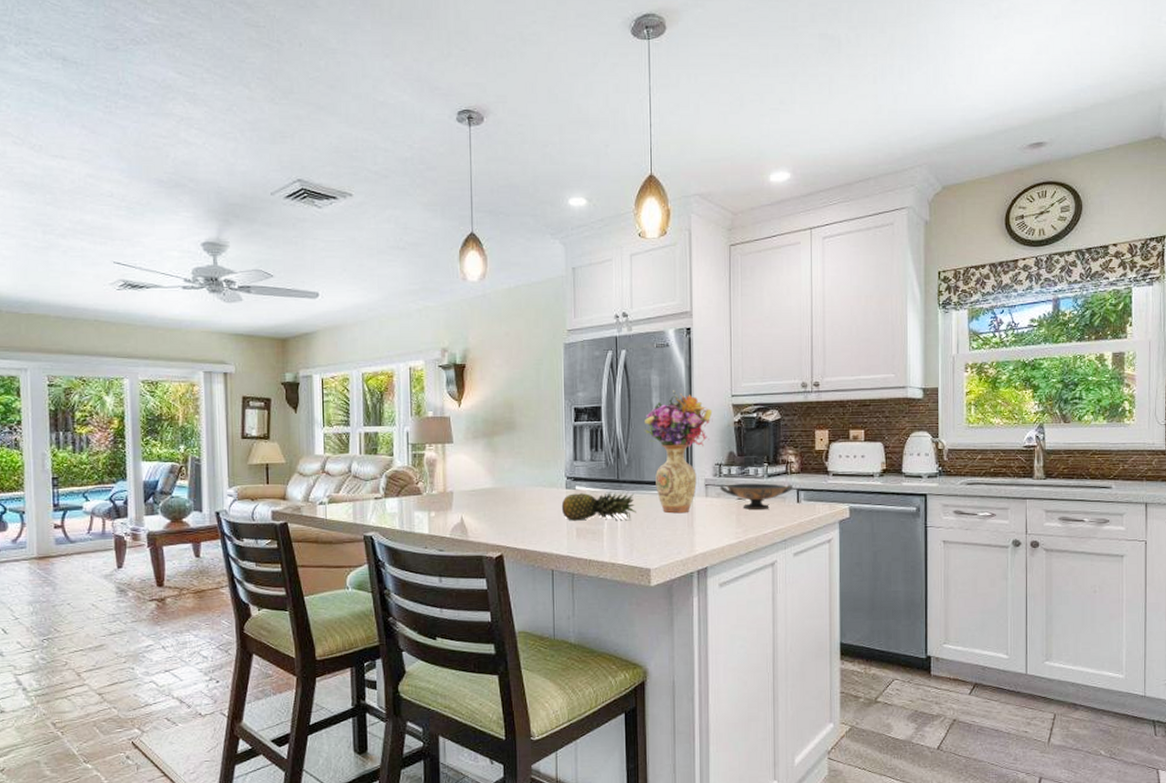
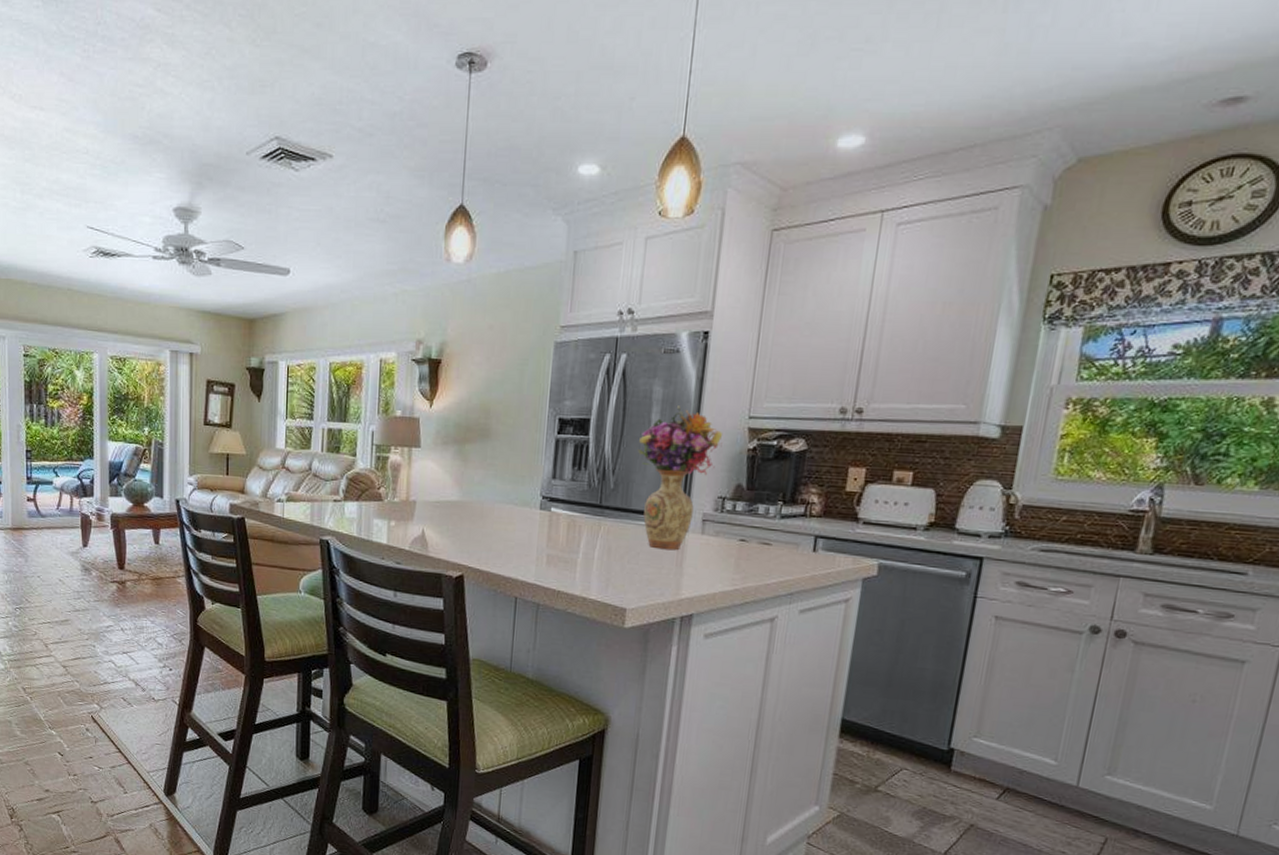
fruit: present [561,491,636,521] -> none [532,515,618,552]
decorative bowl: present [720,483,794,510] -> none [720,522,811,556]

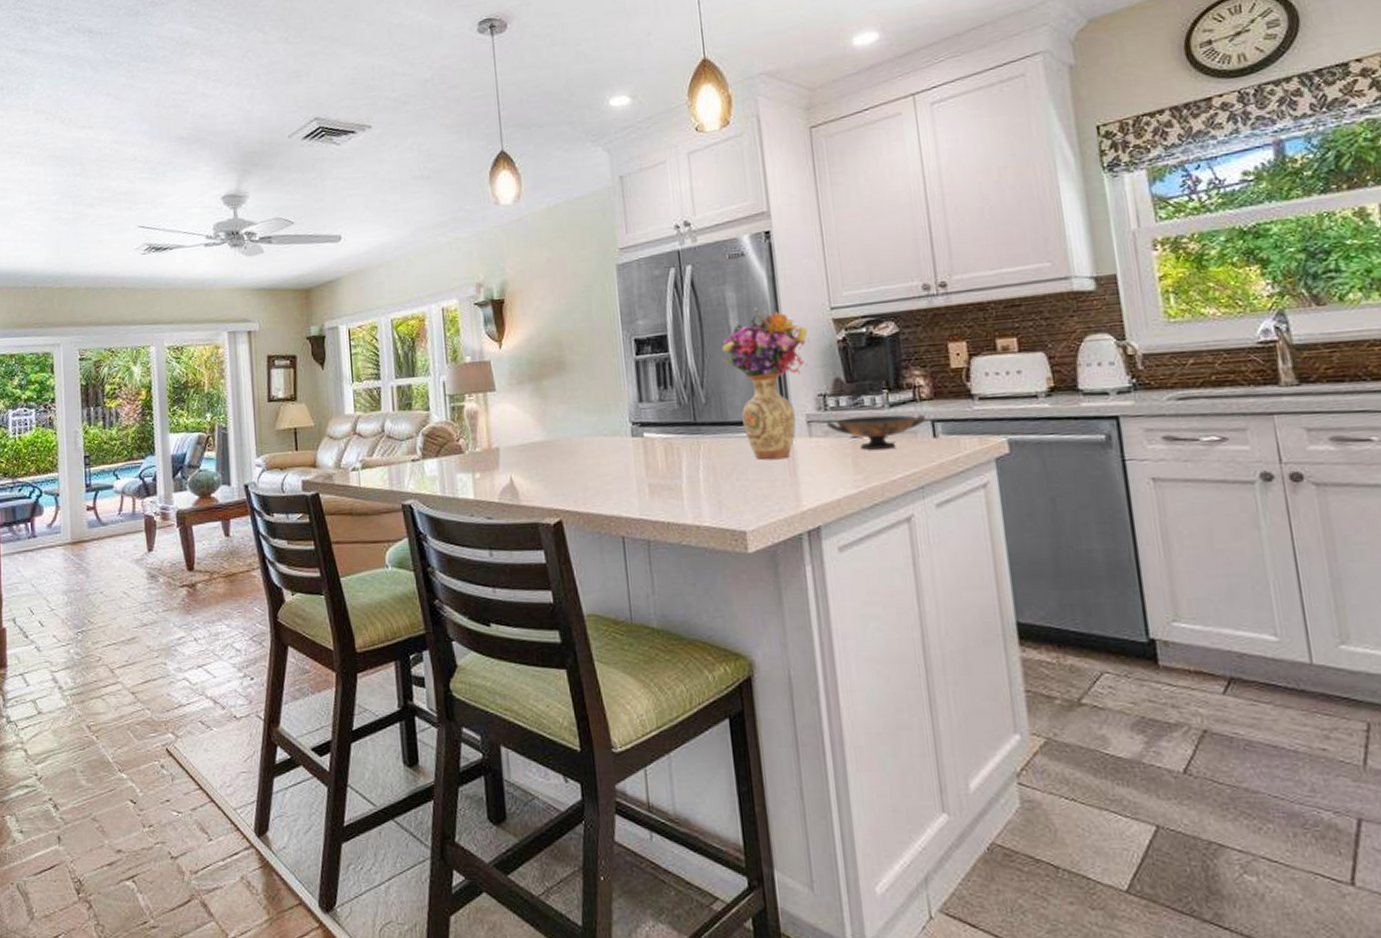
decorative bowl: none [720,522,811,556] -> present [827,414,927,450]

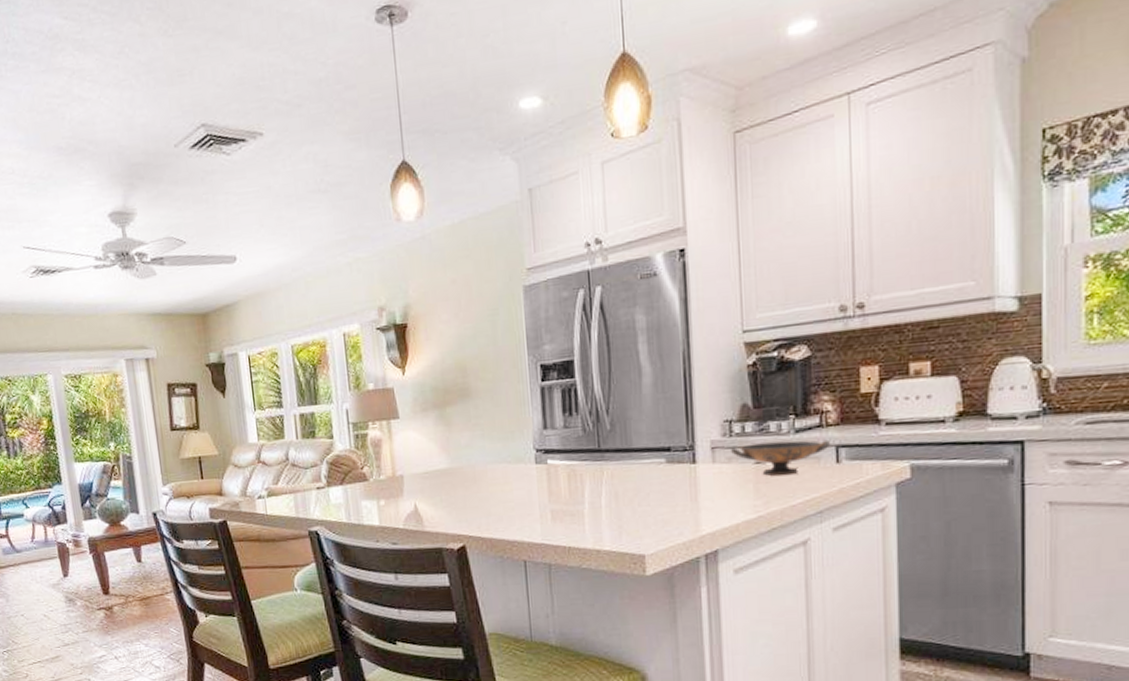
flower arrangement: present [722,308,810,461] -> none [629,331,719,487]

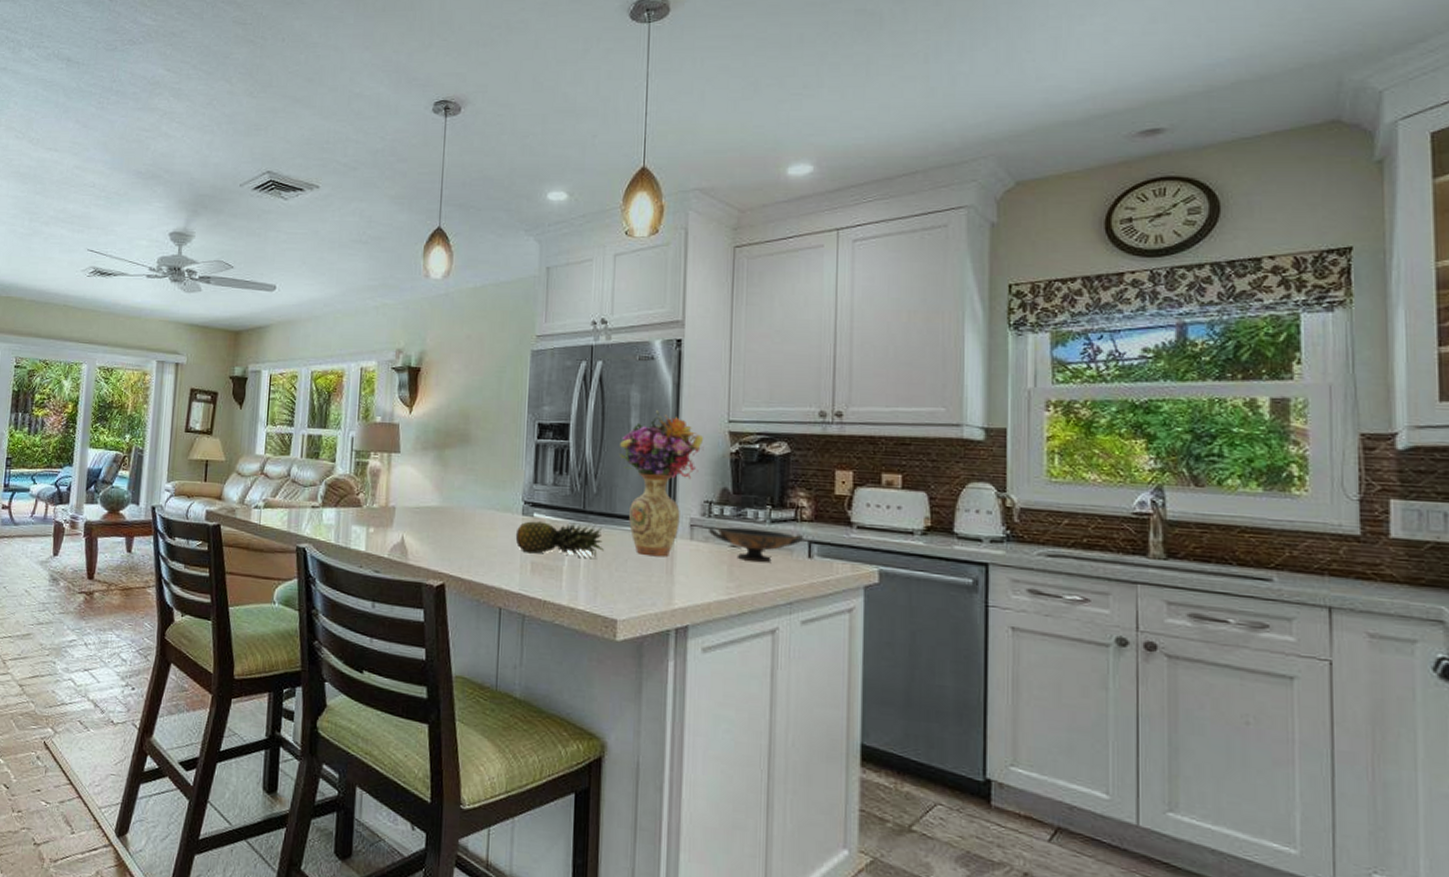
fruit: none [531,462,624,502] -> present [515,521,604,559]
flower arrangement: none [629,331,719,487] -> present [618,410,704,558]

